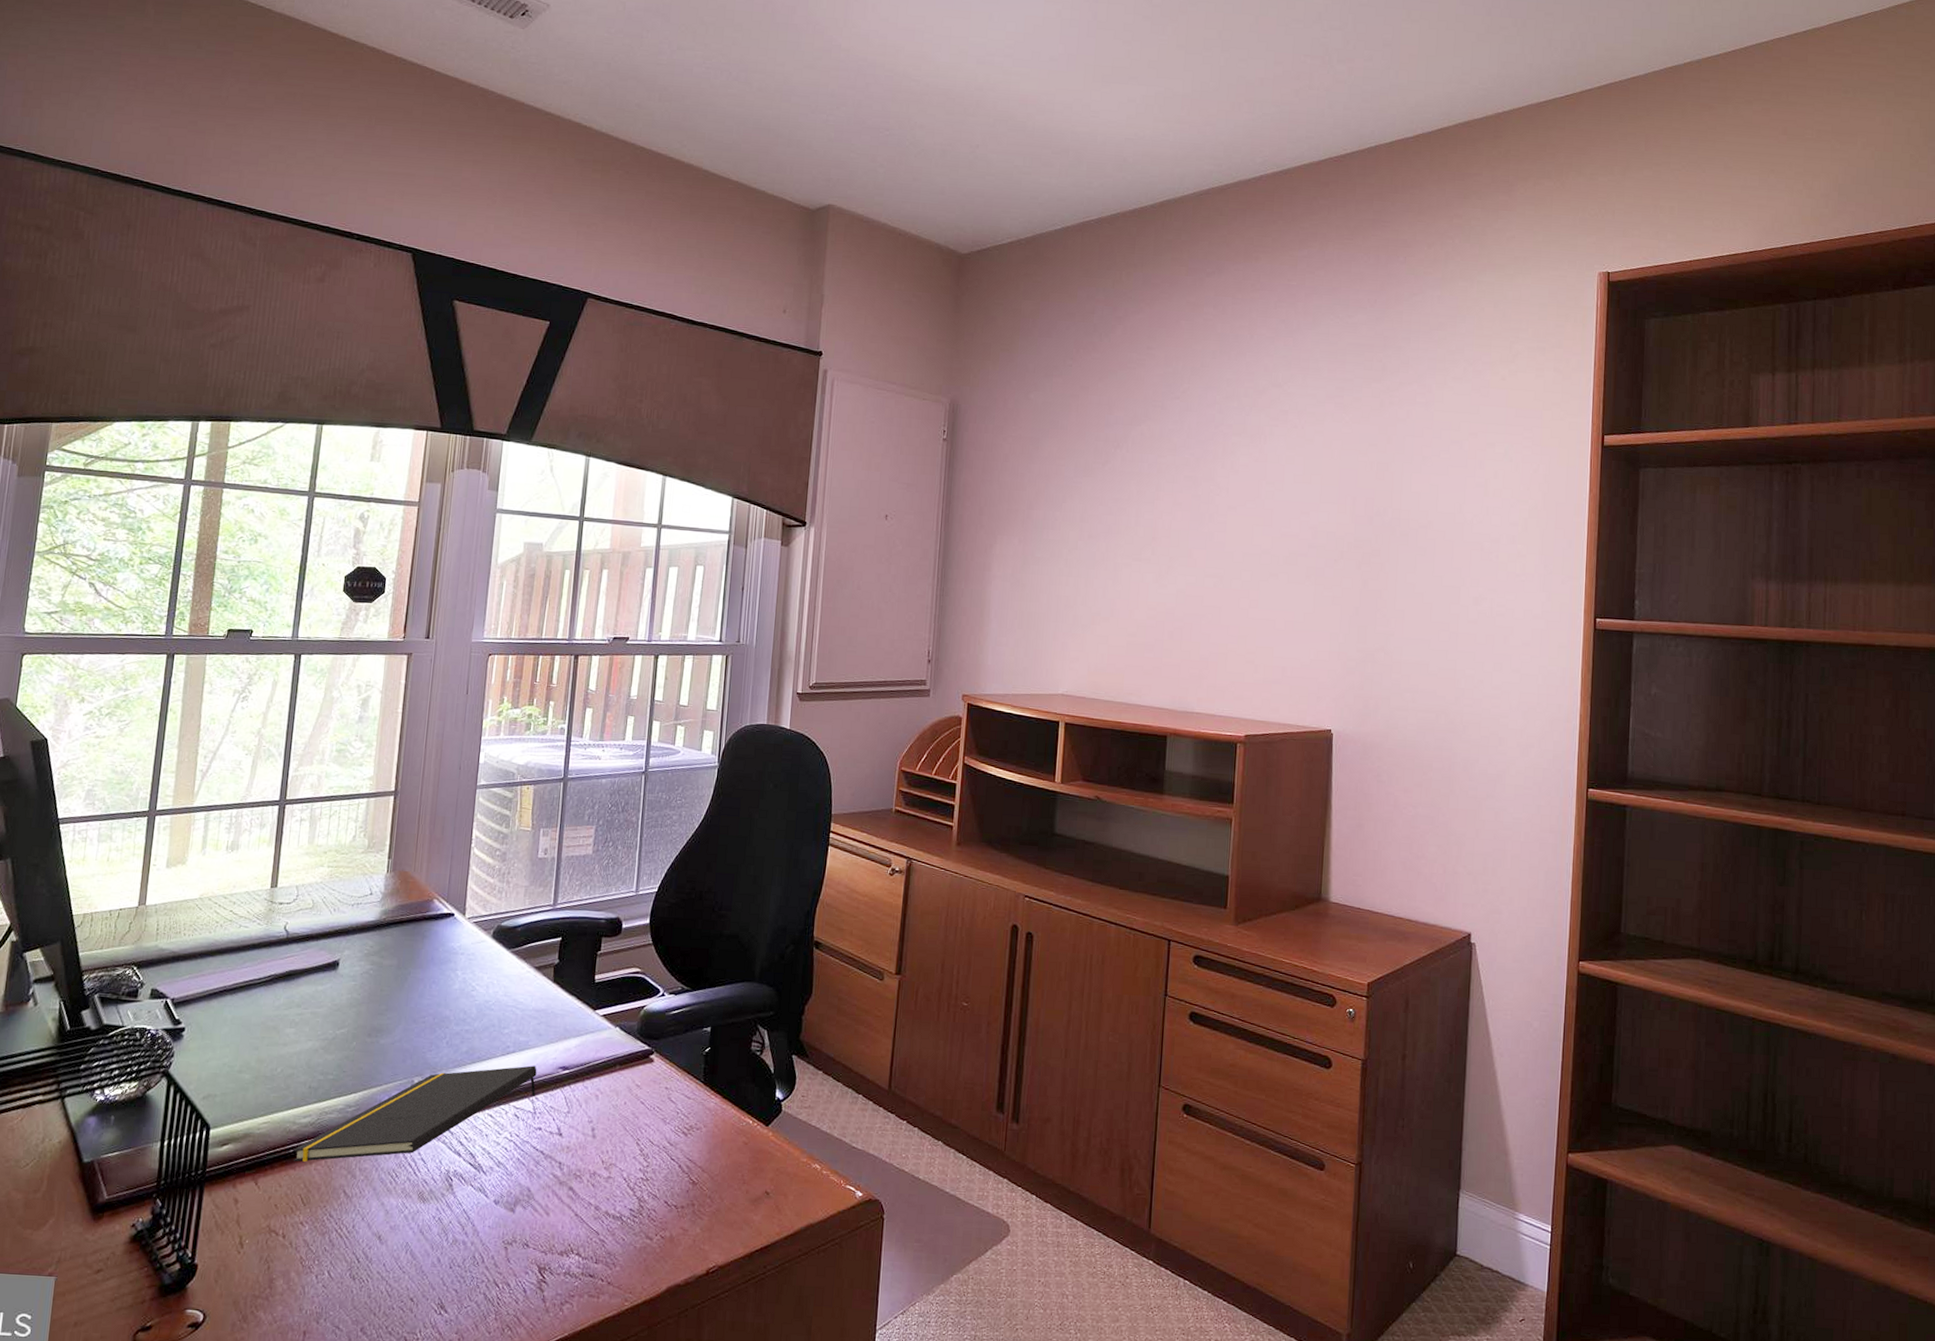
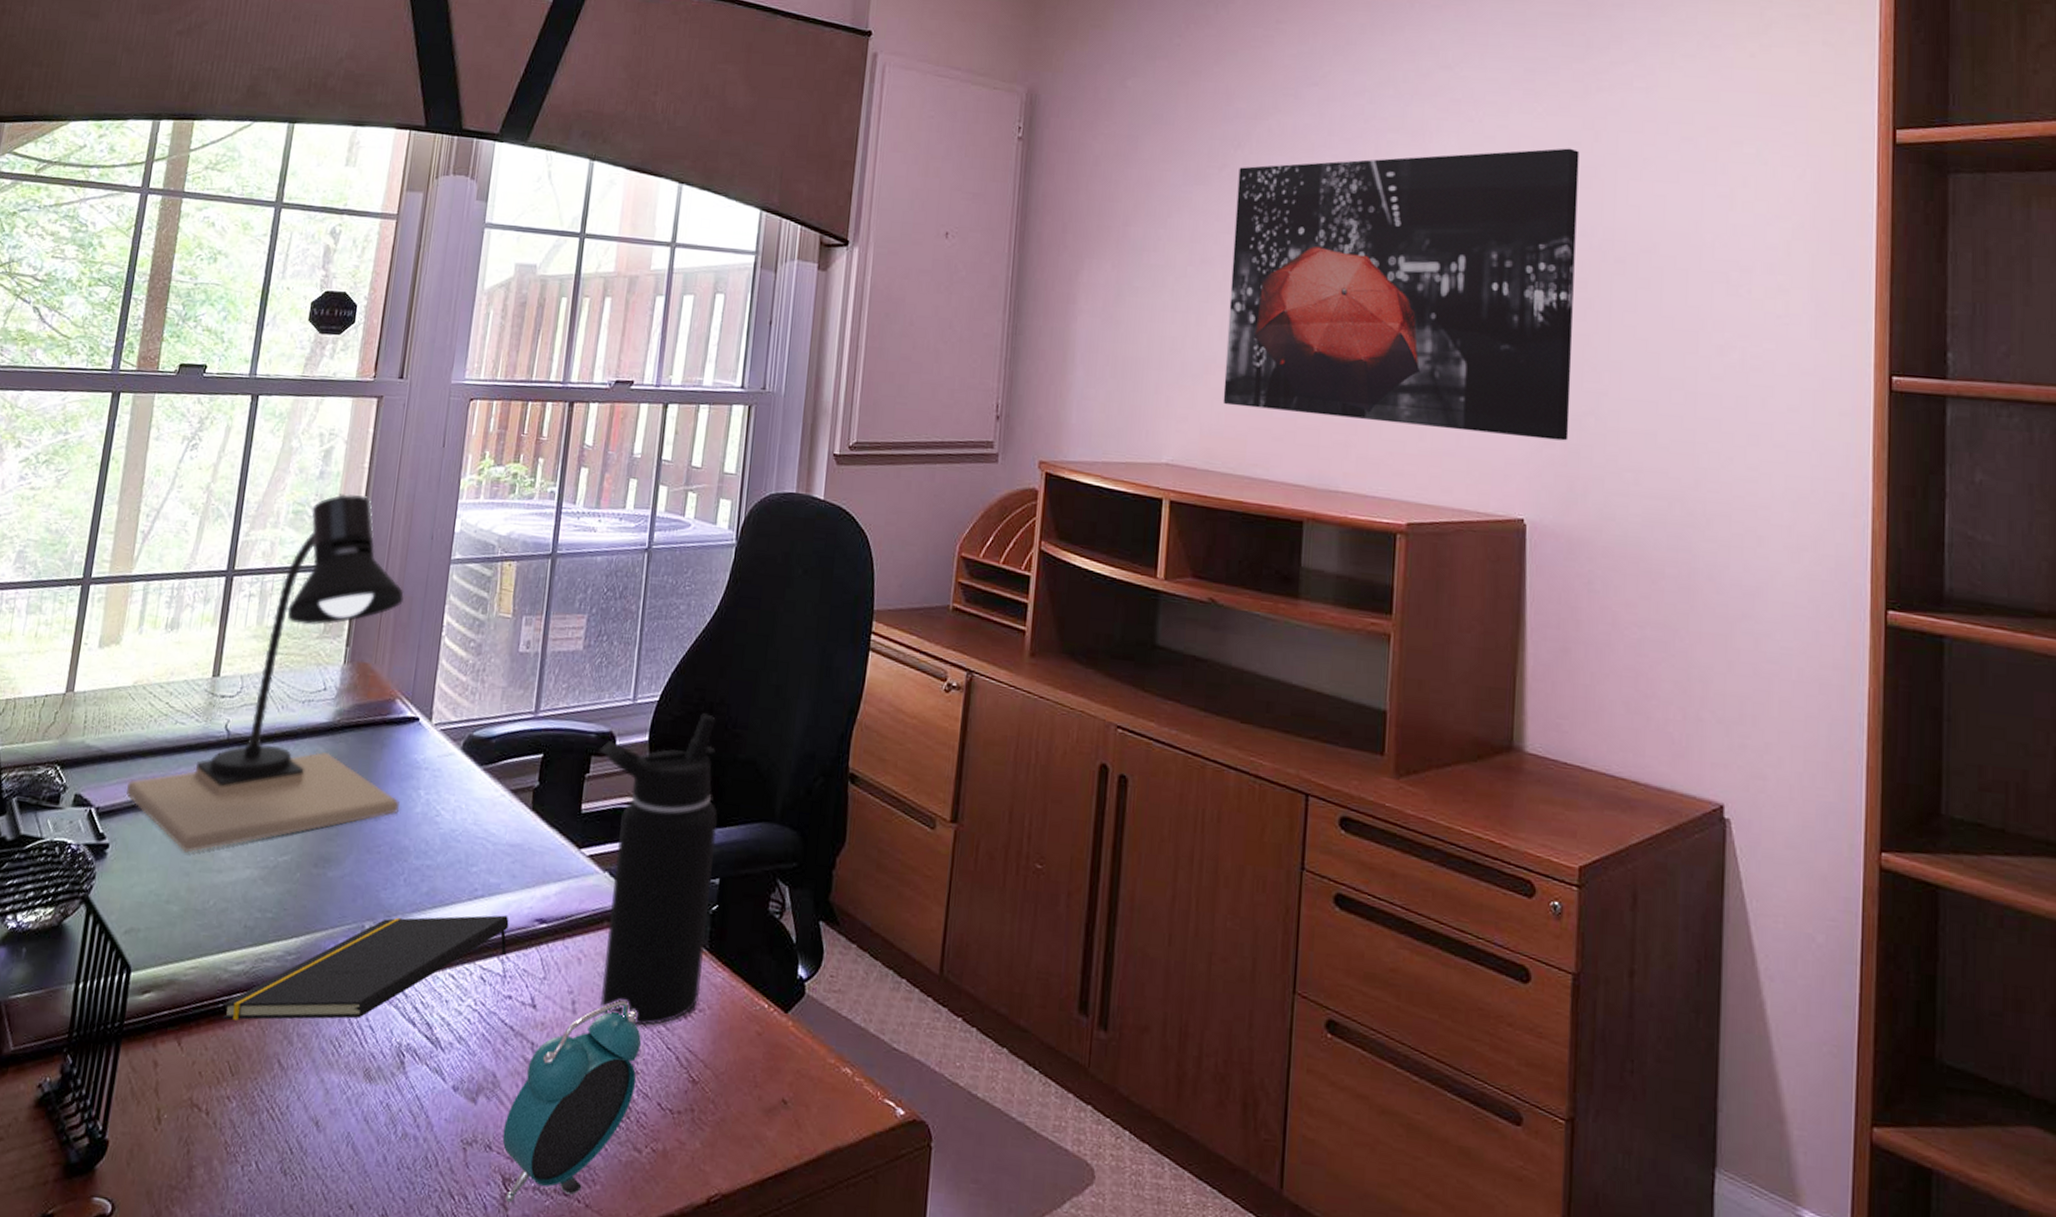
desk lamp: none [198,734,440,1031] -> present [126,493,404,853]
alarm clock: none [537,1124,650,1286] -> present [502,999,641,1203]
water bottle: none [608,900,708,1144] -> present [599,713,718,1027]
wall art: none [1106,448,1376,671] -> present [1223,148,1580,441]

